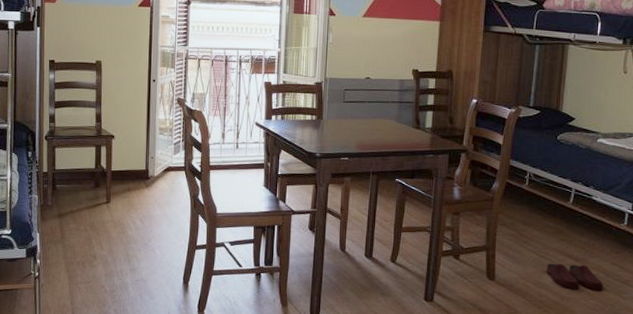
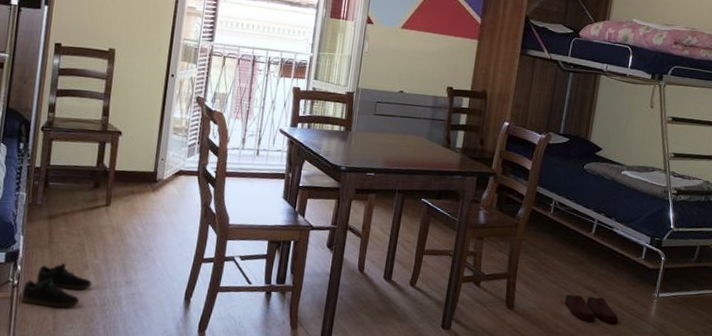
shoe: none [42,256,102,296] -> present [20,263,93,308]

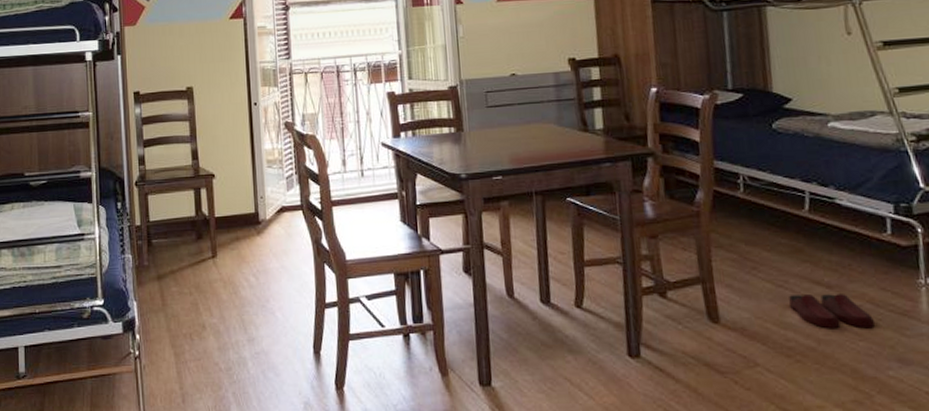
shoe: present [20,263,93,308] -> none [144,327,214,378]

